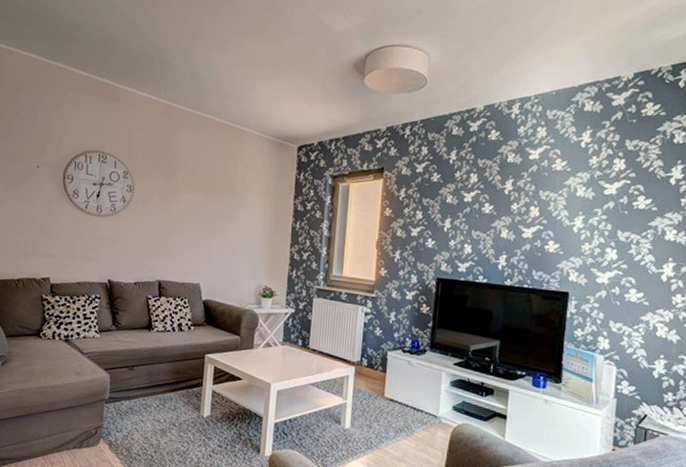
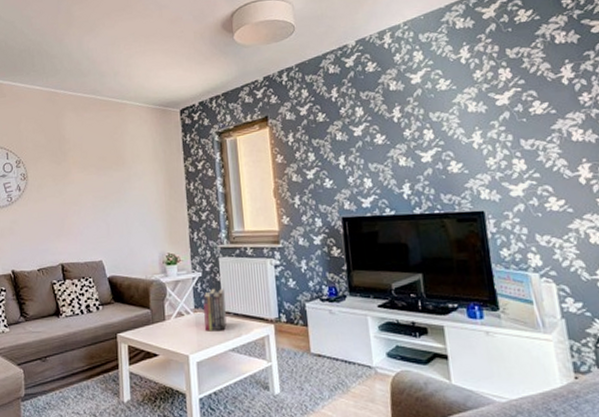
books: none [290,325,314,366] -> present [203,288,227,332]

